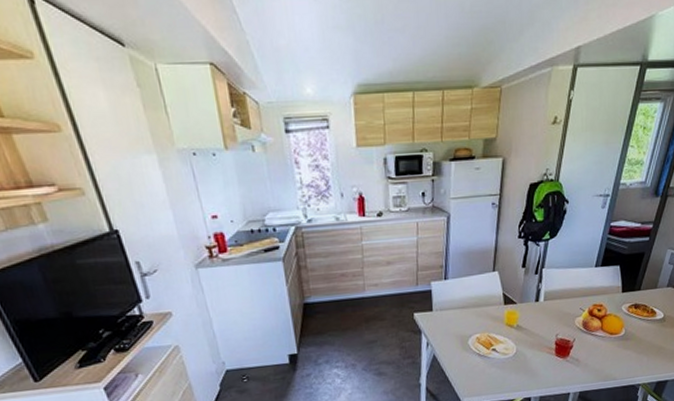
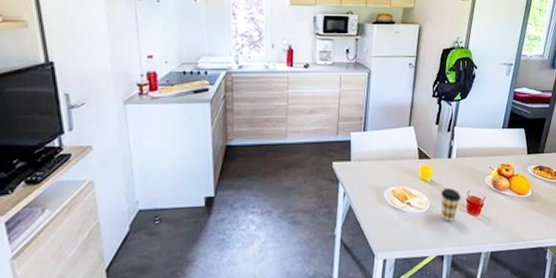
coffee cup: none [527,331,549,366] -> present [440,187,461,222]

